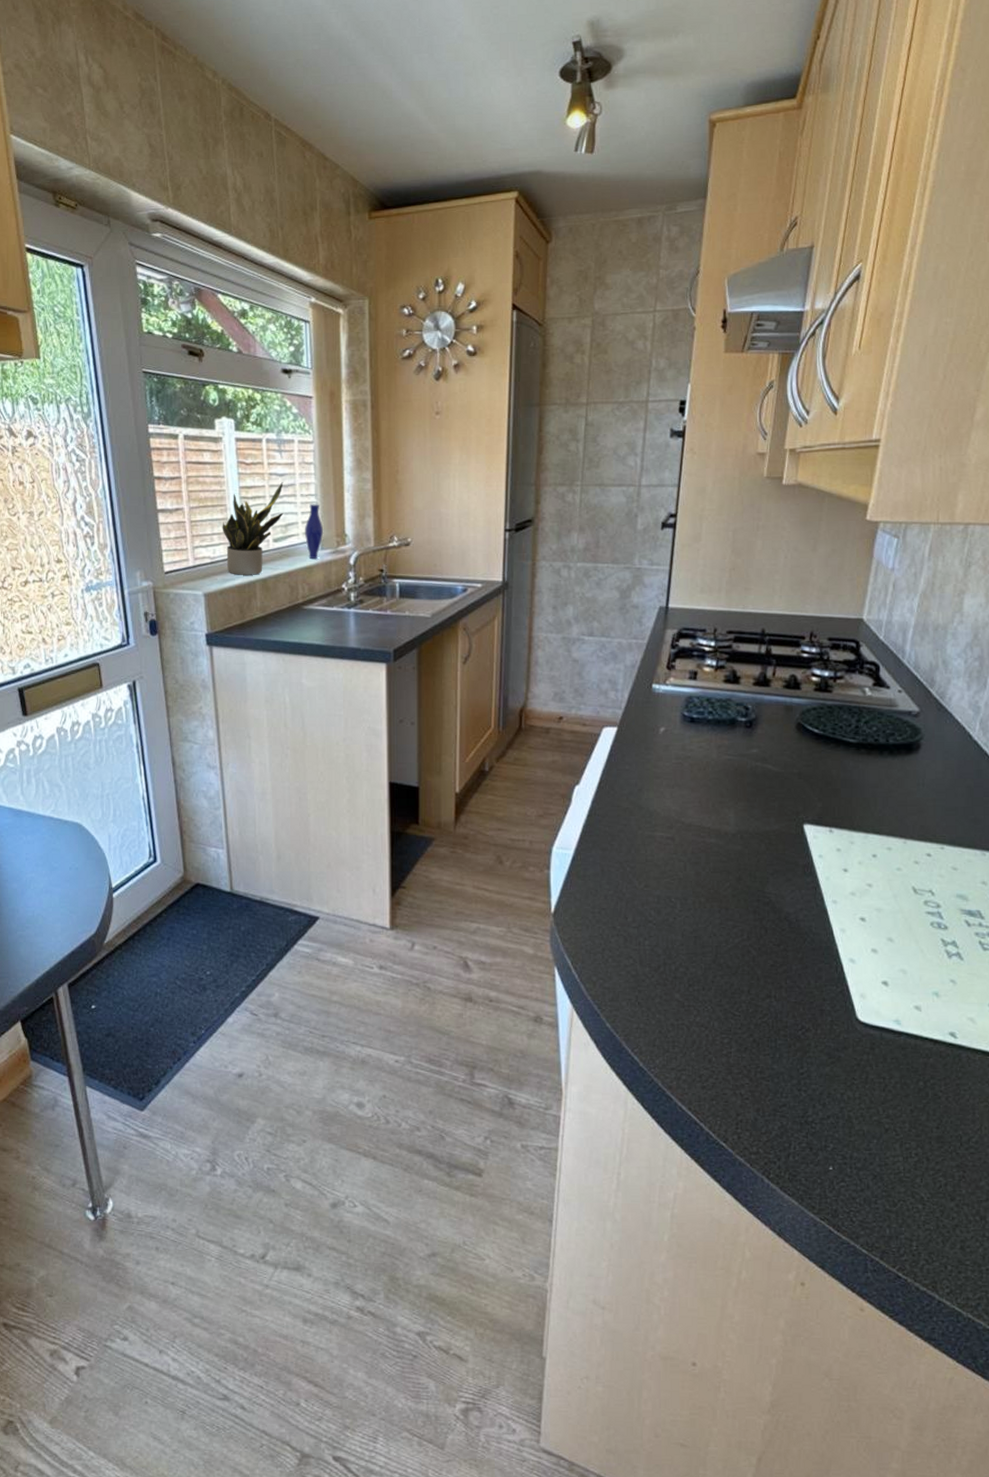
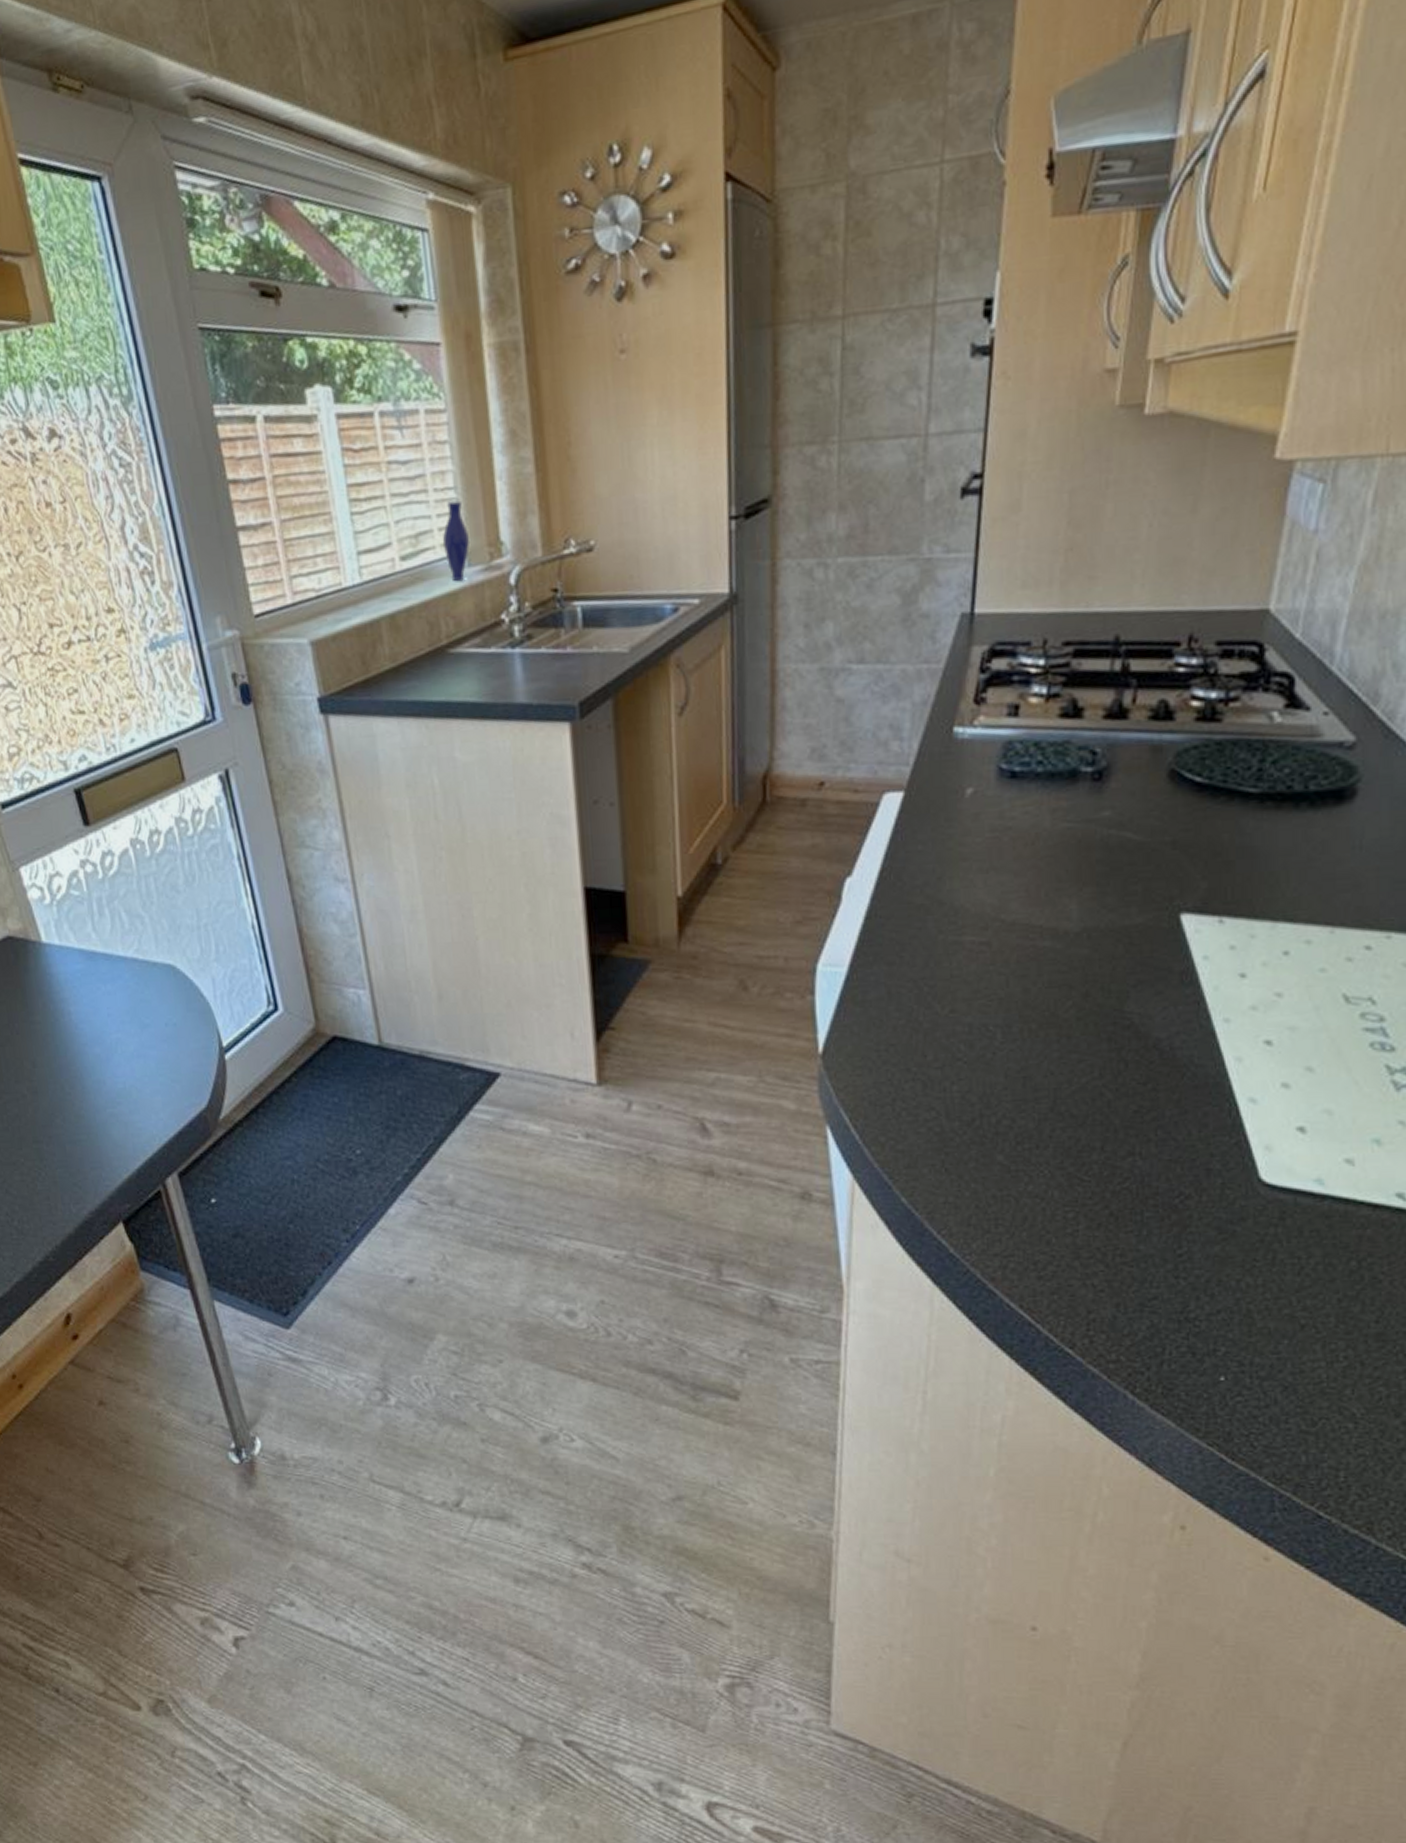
potted plant: present [222,482,284,575] -> none [327,473,412,612]

